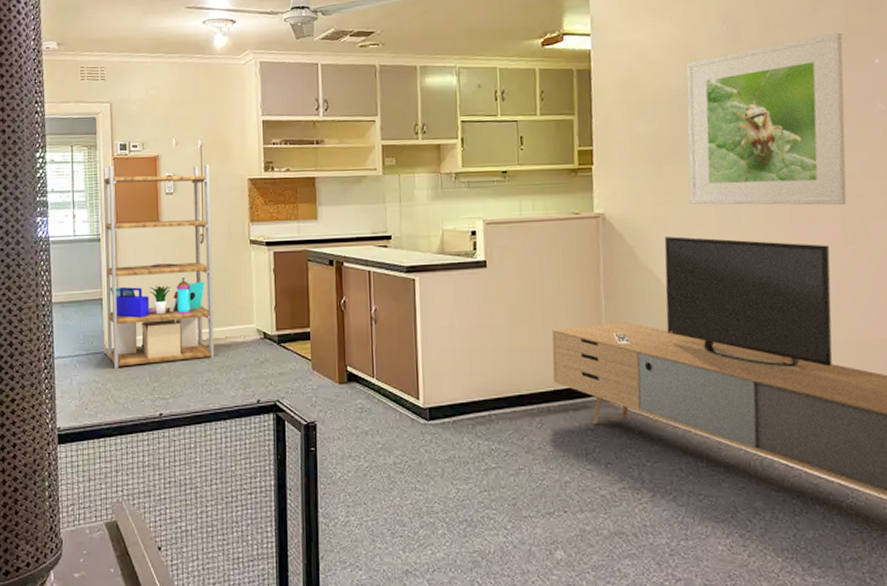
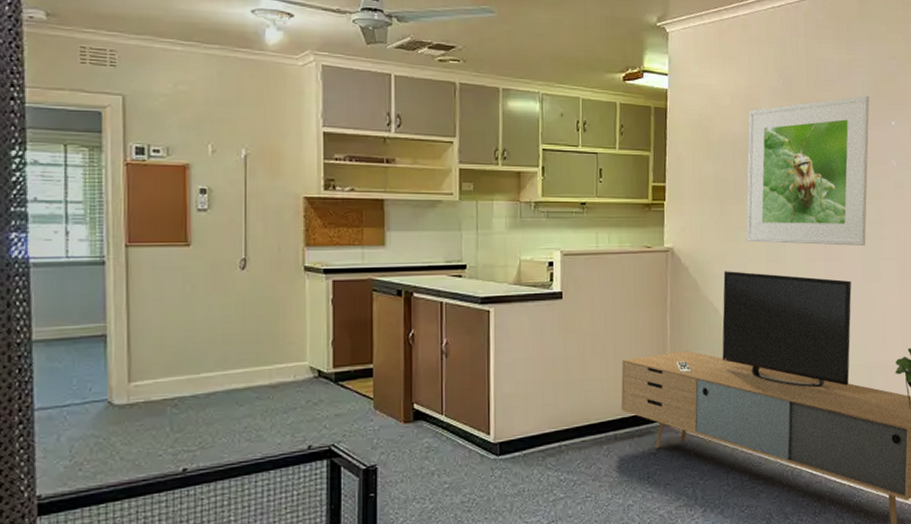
shelving unit: present [103,164,215,368] -> none [110,172,257,419]

